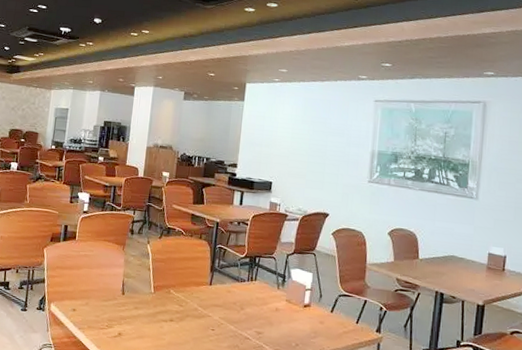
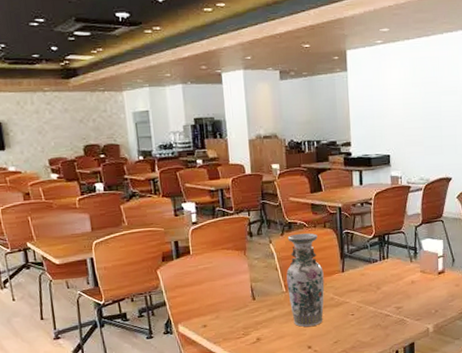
vase: none [155,239,193,333] -> present [286,232,325,327]

